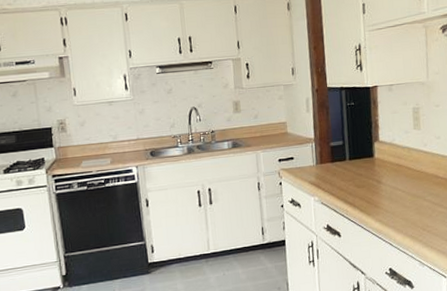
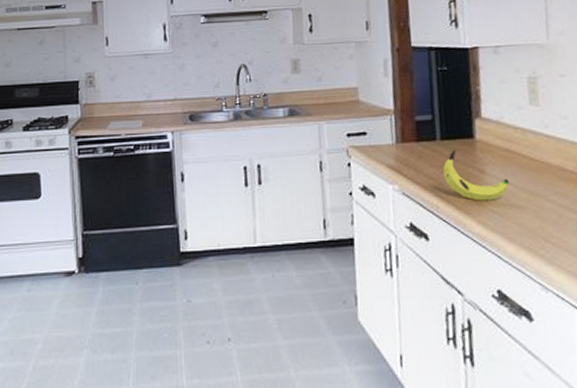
banana: none [351,166,399,204] -> present [443,149,510,201]

